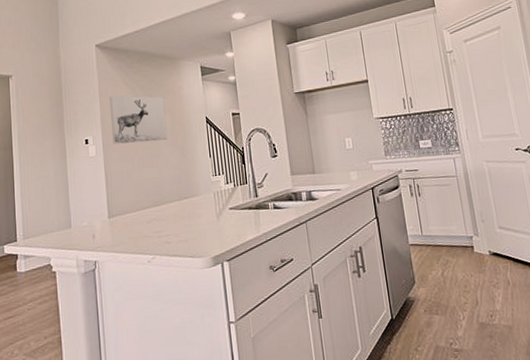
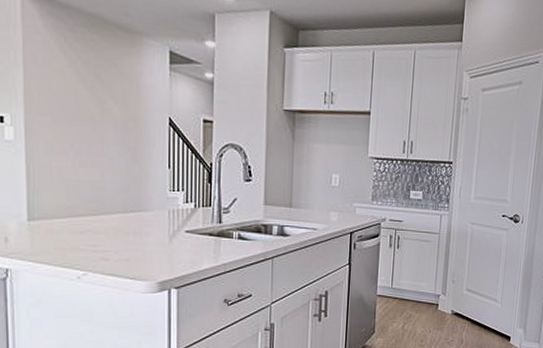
wall art: present [110,95,167,145] -> none [38,63,116,137]

